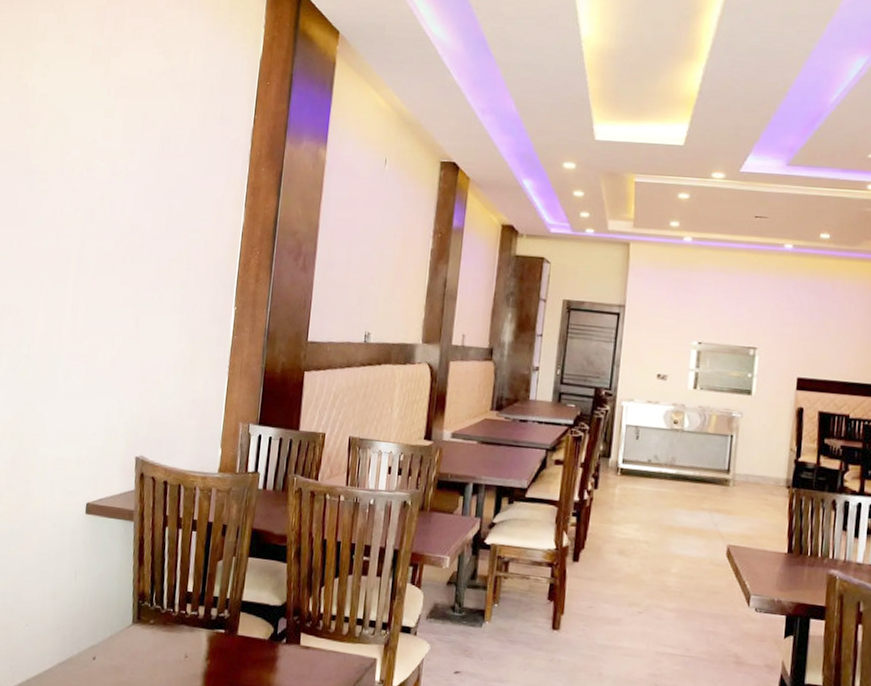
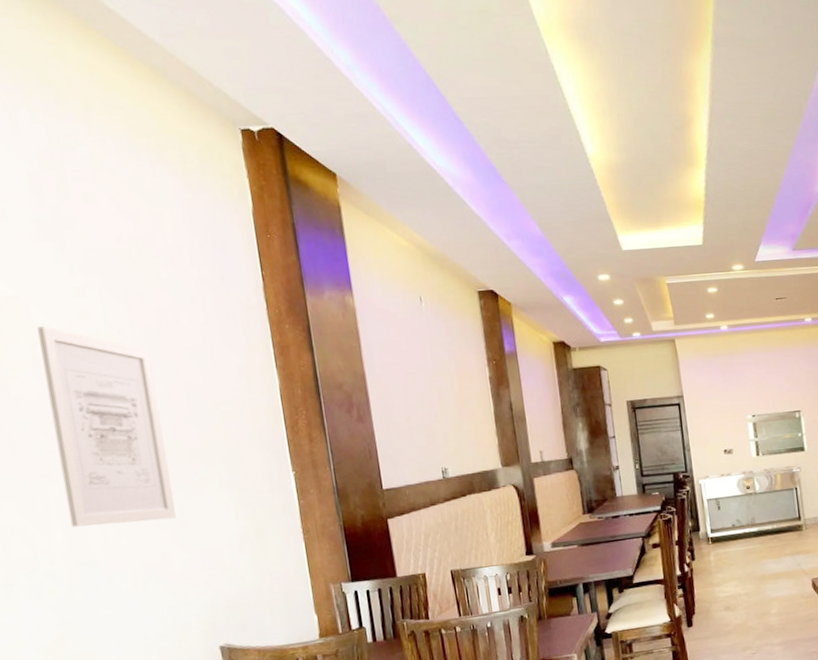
wall art: none [52,139,148,329] -> present [37,326,177,527]

